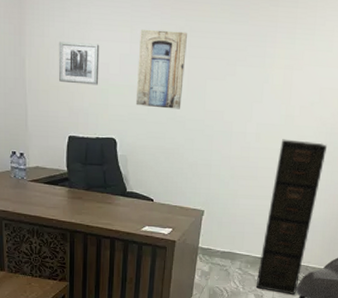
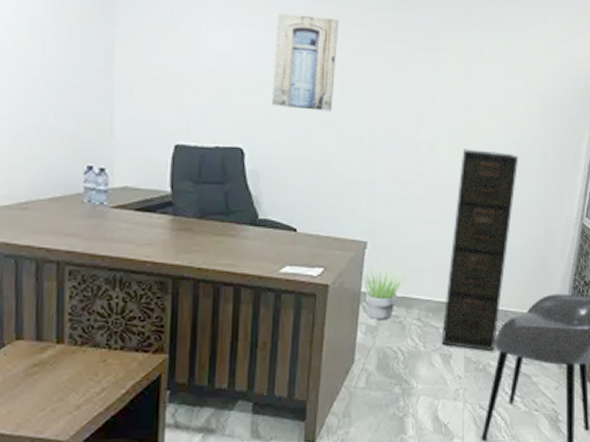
wall art: present [58,41,100,85] -> none [163,23,222,80]
potted plant: none [200,230,232,268] -> present [362,268,406,321]

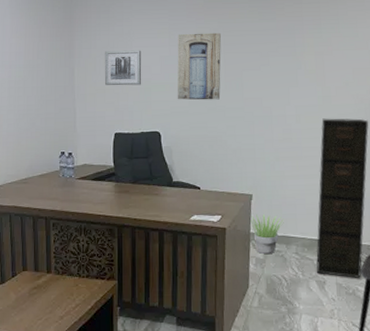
wall art: none [163,23,222,80] -> present [104,50,142,86]

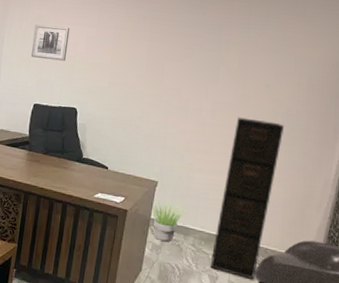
wall art: present [177,32,221,100] -> none [98,17,149,85]

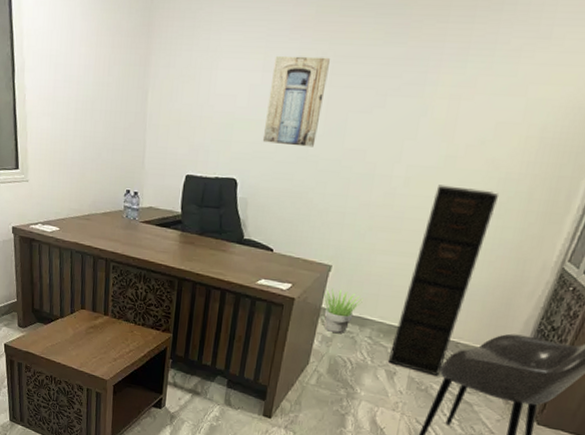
wall art: present [31,24,70,61] -> none [181,72,228,120]
wall art: none [98,17,149,85] -> present [262,55,330,147]

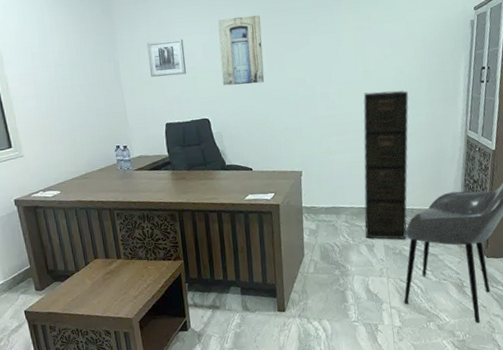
wall art: none [181,72,228,120] -> present [146,39,187,77]
potted plant: present [324,289,363,334] -> none [302,189,333,225]

